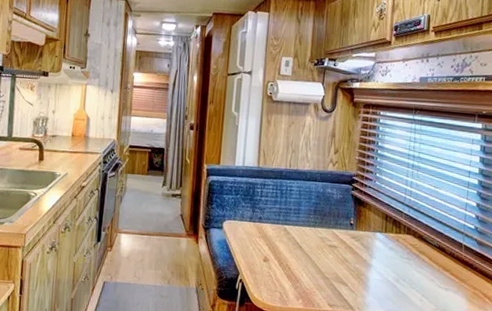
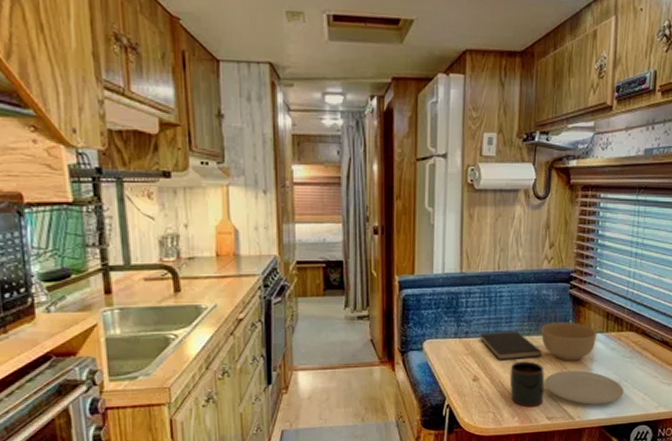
hardcover book: none [271,220,325,248] -> present [480,330,542,361]
mug: none [295,249,328,292] -> present [509,361,545,407]
bowl: none [325,218,376,255] -> present [541,322,597,361]
plate: none [327,263,402,300] -> present [544,370,624,405]

